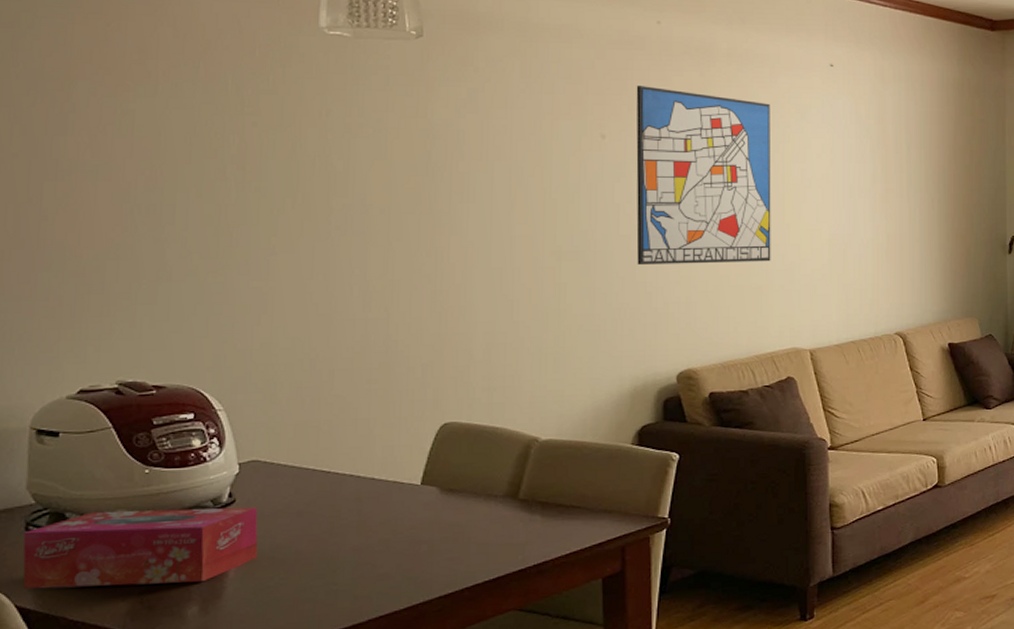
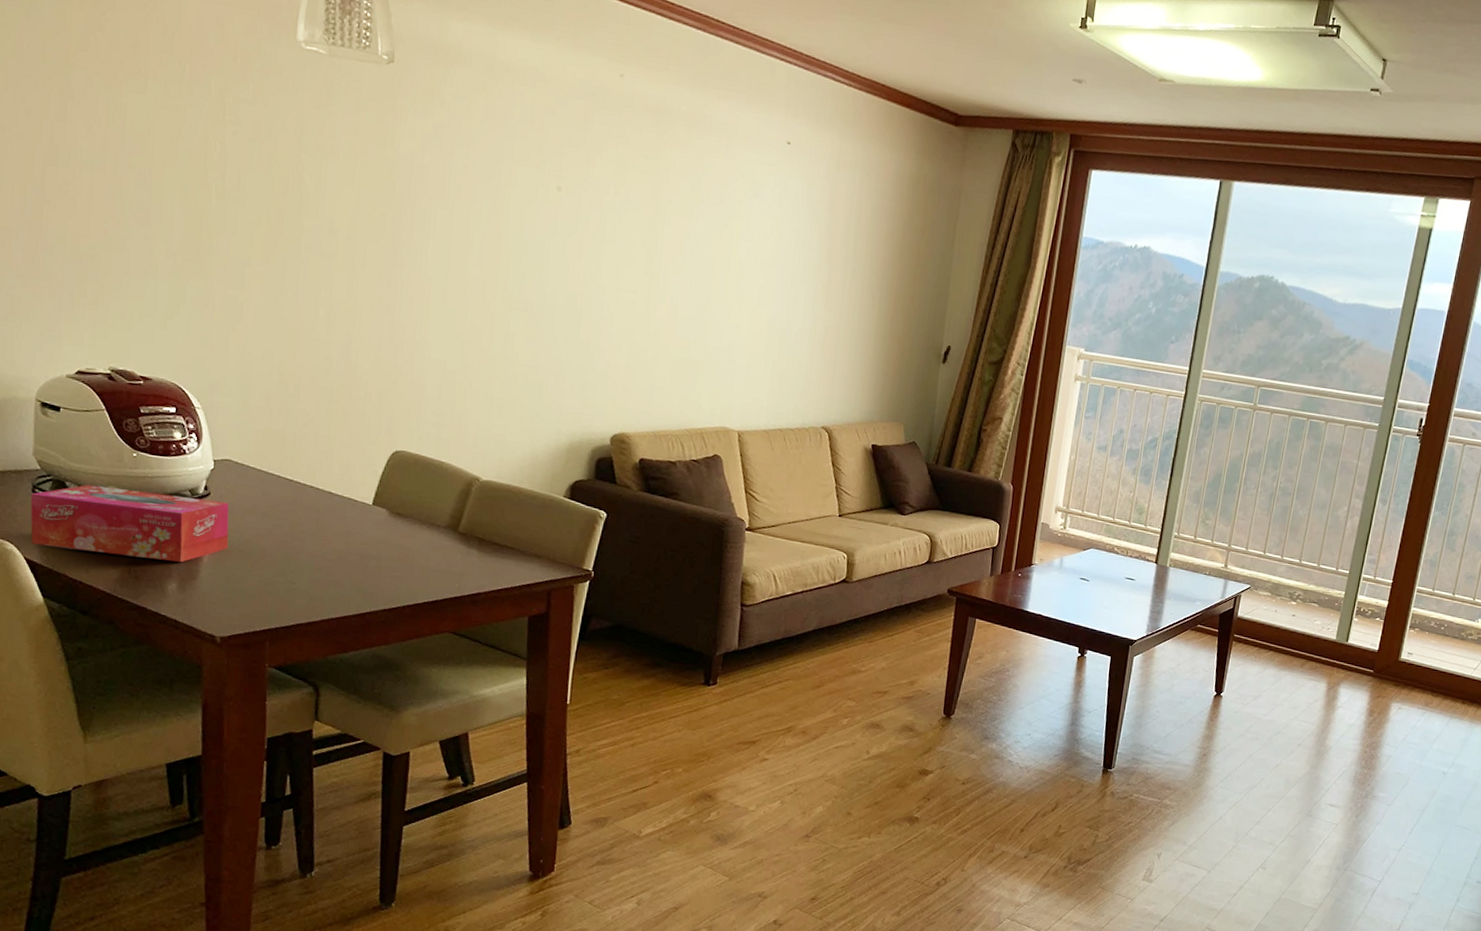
wall art: present [636,86,771,264] -> none [582,140,724,338]

